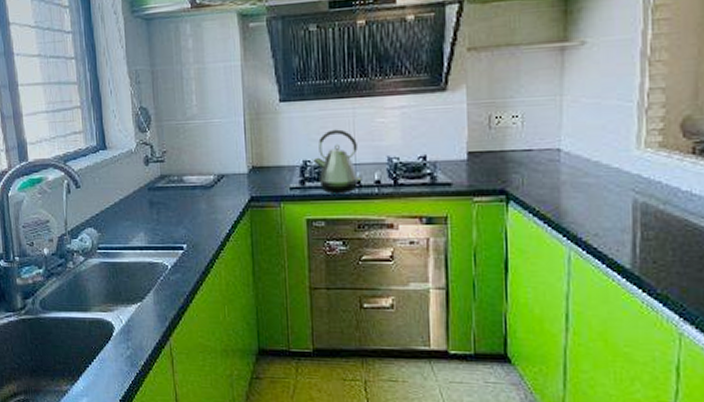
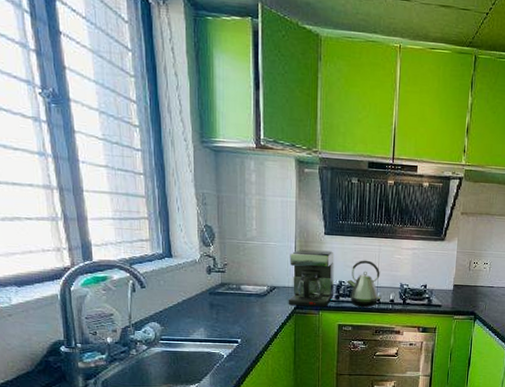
coffee maker: none [238,122,297,198] -> present [288,249,335,307]

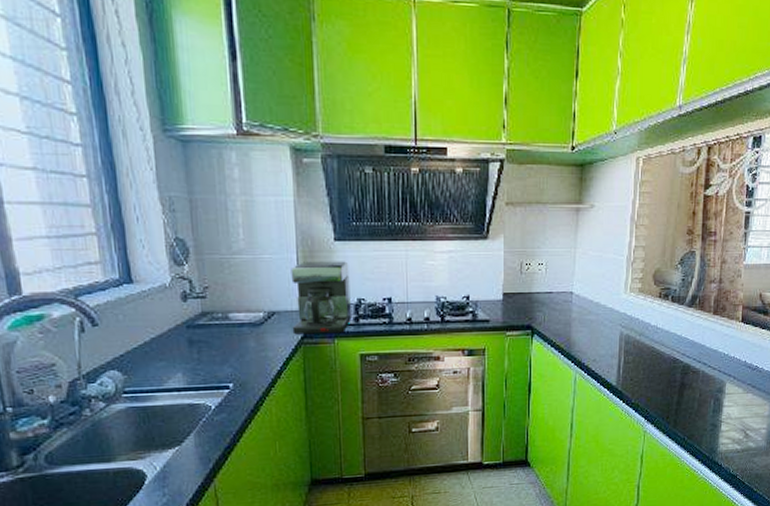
kettle: present [347,260,381,307] -> none [367,270,413,329]

